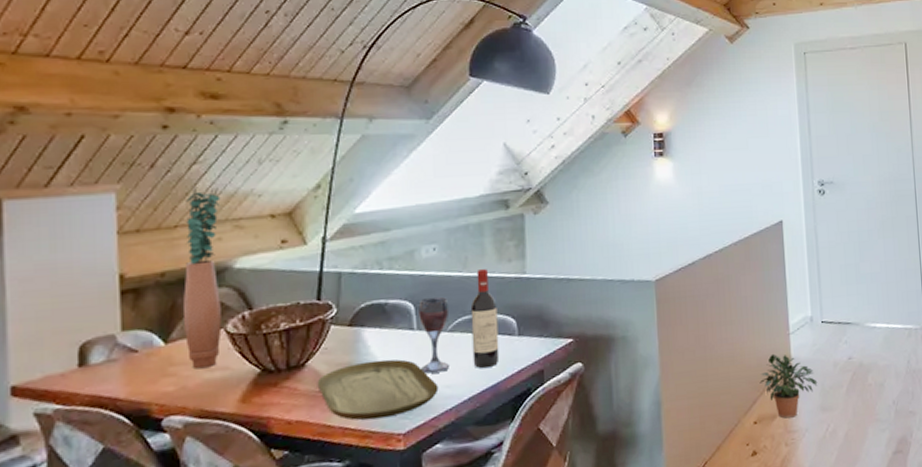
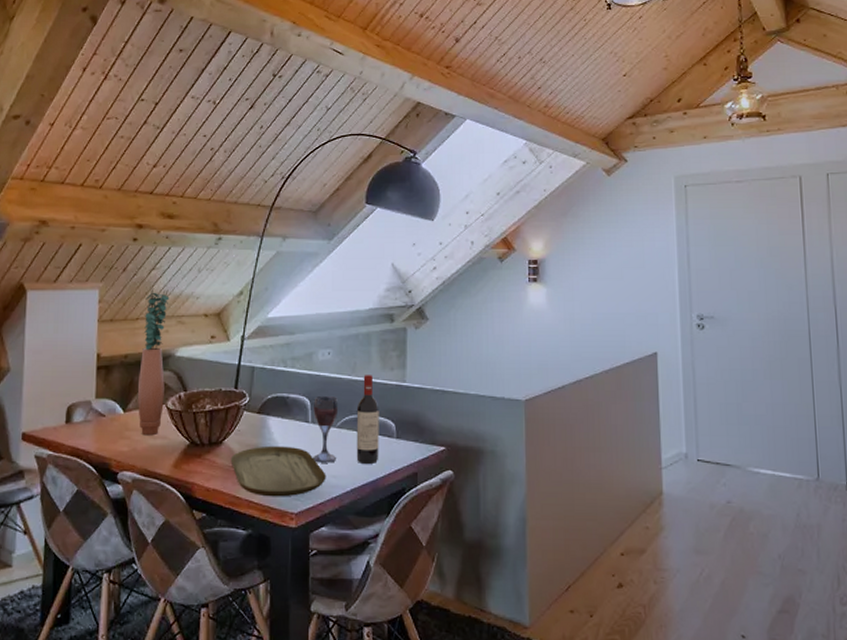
potted plant: present [759,353,818,419] -> none [628,486,692,555]

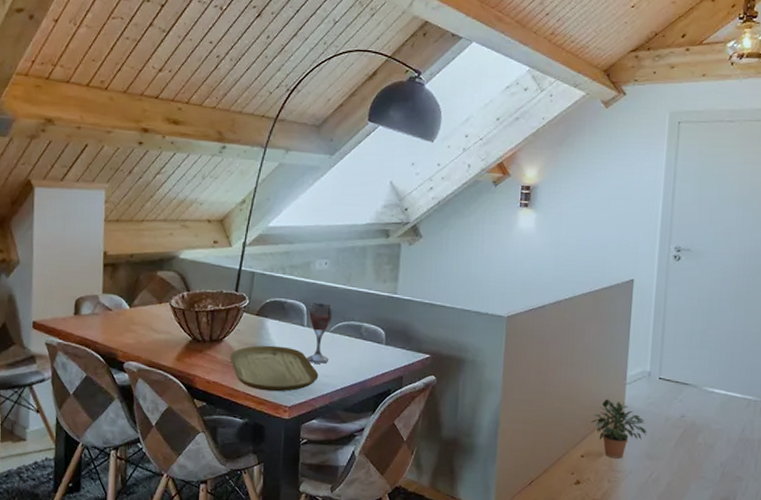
vase: present [137,287,170,436] -> none [142,190,174,331]
wine bottle: present [356,375,379,465] -> none [347,285,371,367]
potted plant: none [628,486,692,555] -> present [591,398,647,459]

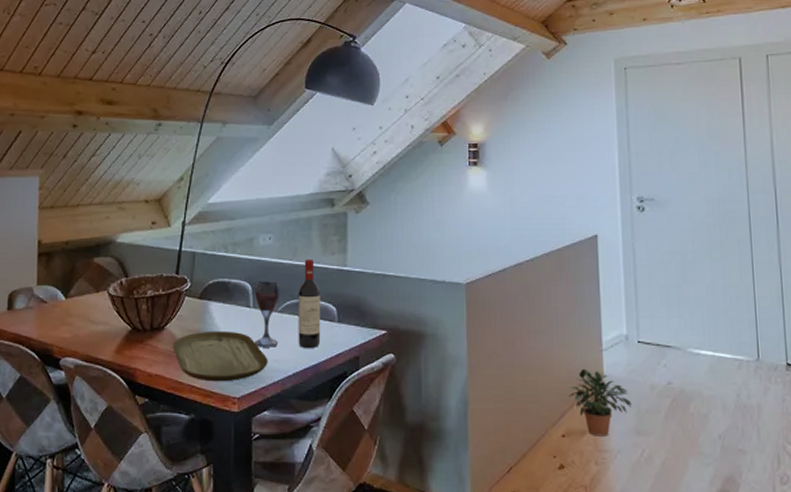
wine bottle: none [347,285,371,367] -> present [298,260,321,349]

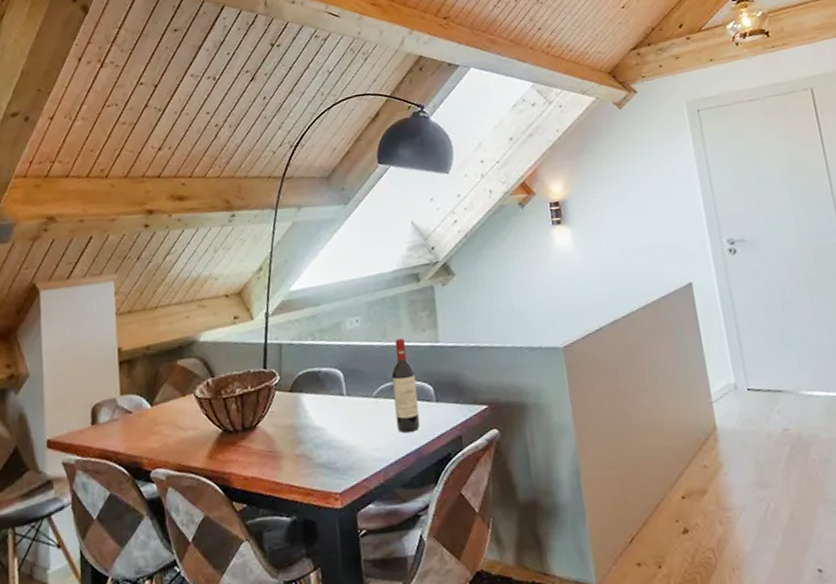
placemat: present [172,331,268,382] -> none [266,422,368,479]
cup: present [255,280,280,347] -> none [346,364,376,437]
potted plant: present [569,368,632,436] -> none [683,423,751,495]

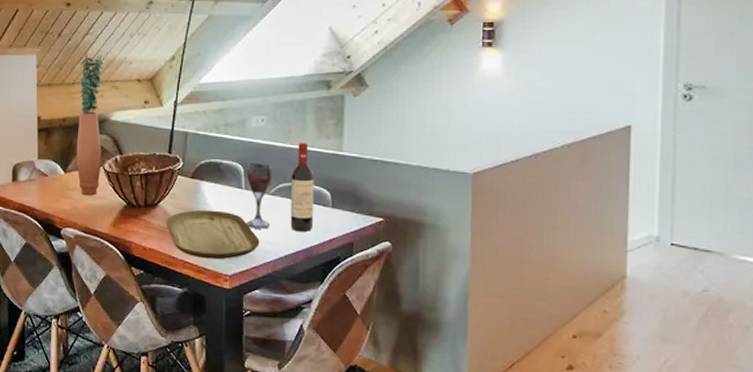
vase: none [162,272,192,429] -> present [76,52,103,196]
placemat: none [266,422,368,479] -> present [166,209,260,260]
cup: none [346,364,376,437] -> present [246,162,273,229]

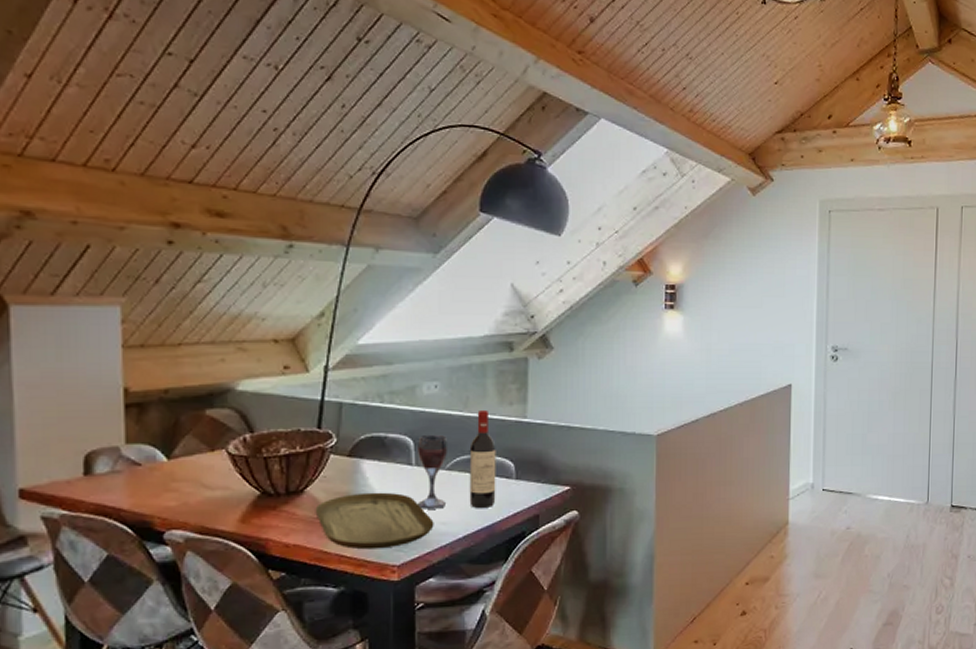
vase: present [76,52,103,196] -> none [185,304,224,487]

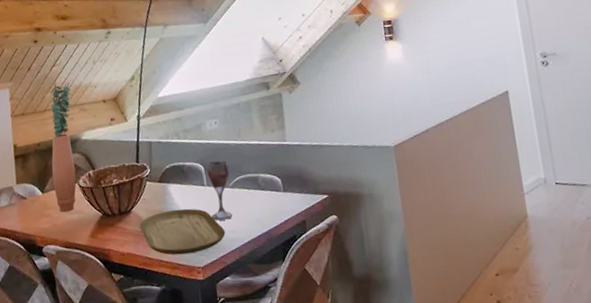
vase: none [185,304,224,487] -> present [50,81,76,212]
wine bottle: present [469,411,496,509] -> none [245,138,270,218]

